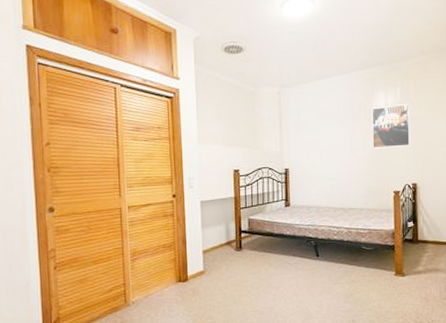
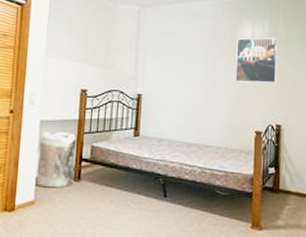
bag: none [201,208,236,259] -> present [36,131,77,188]

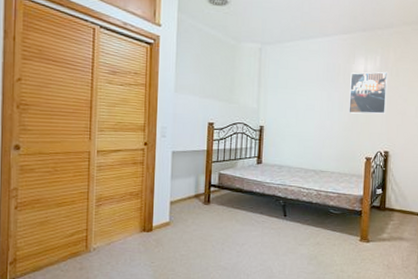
bag: present [36,131,77,188] -> none [170,160,206,211]

